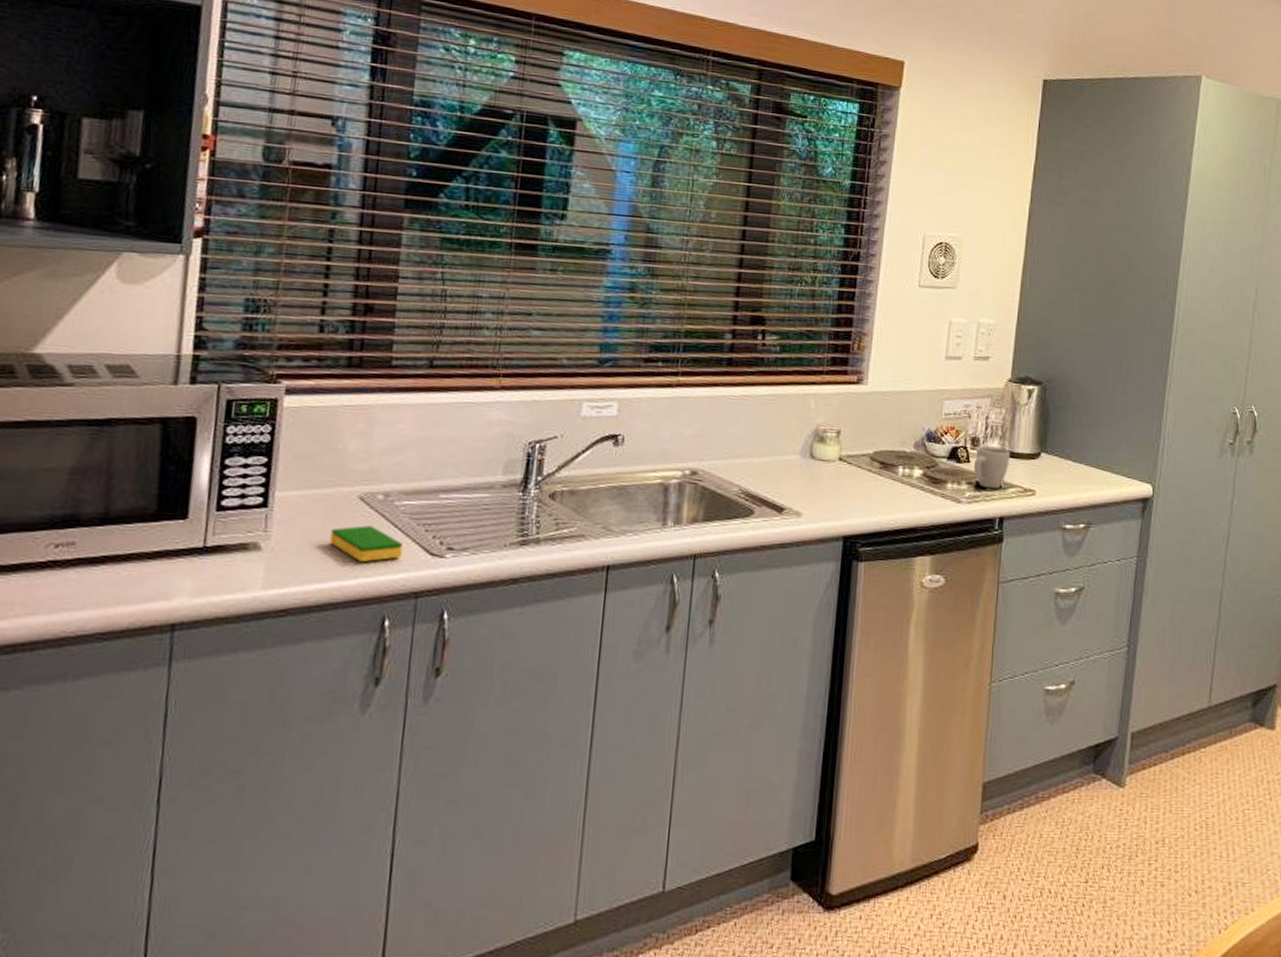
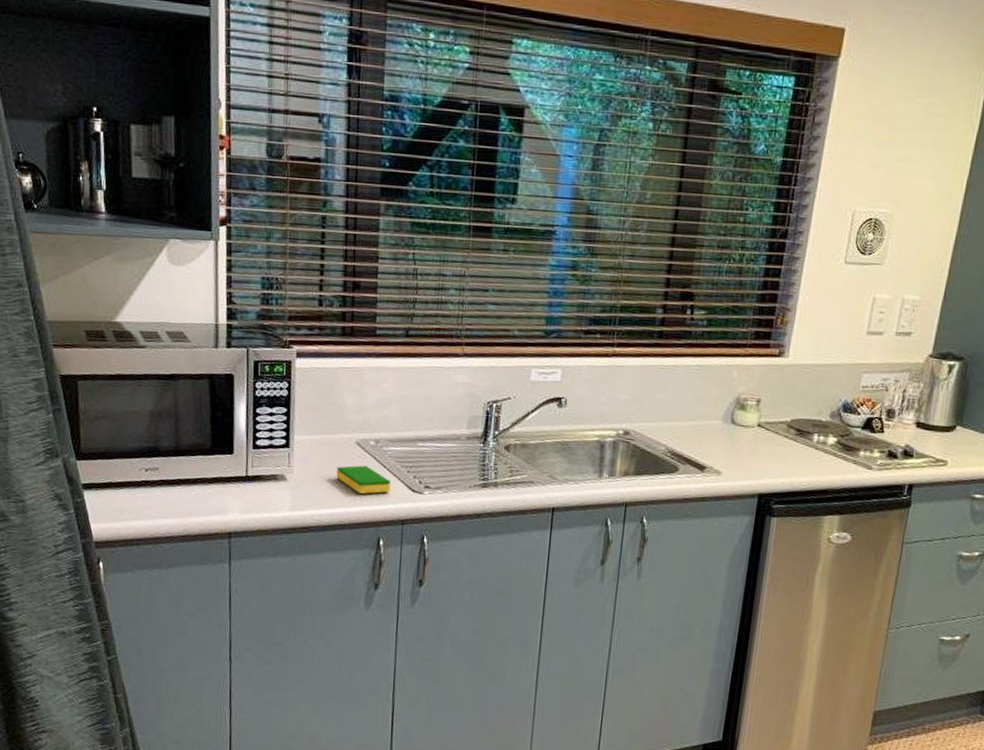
mug: present [973,446,1010,489] -> none [886,418,925,458]

